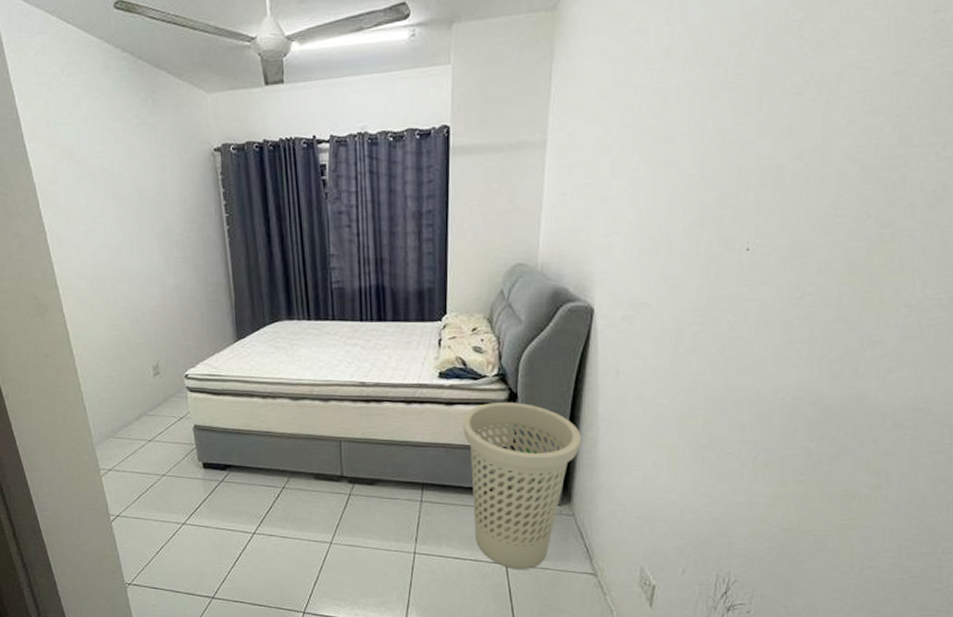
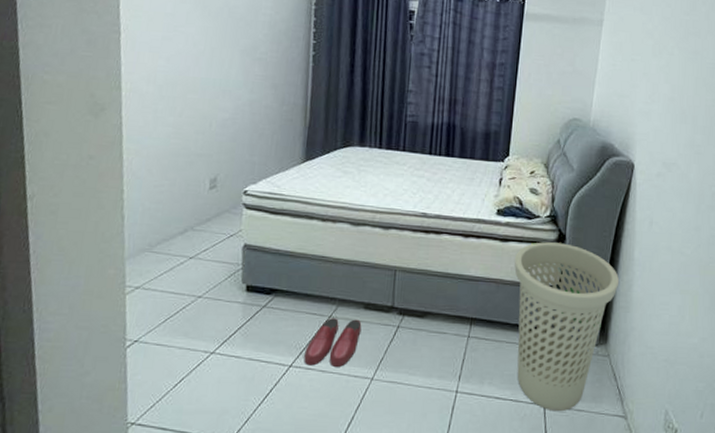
slippers: none [265,489,315,533] -> present [304,318,362,367]

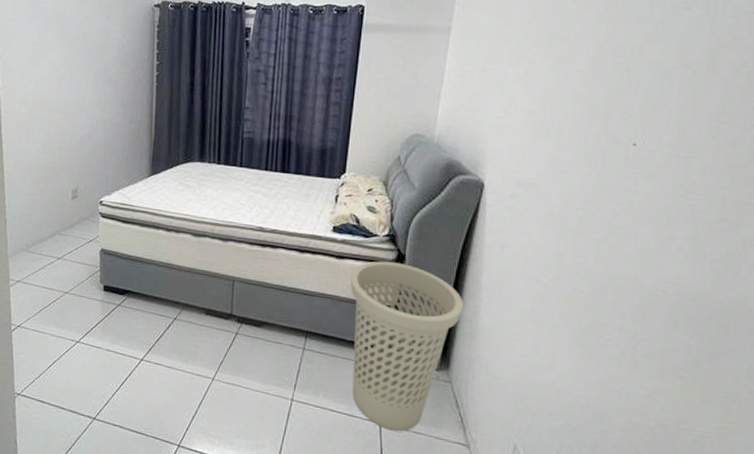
slippers: present [304,318,362,367] -> none [153,320,203,365]

